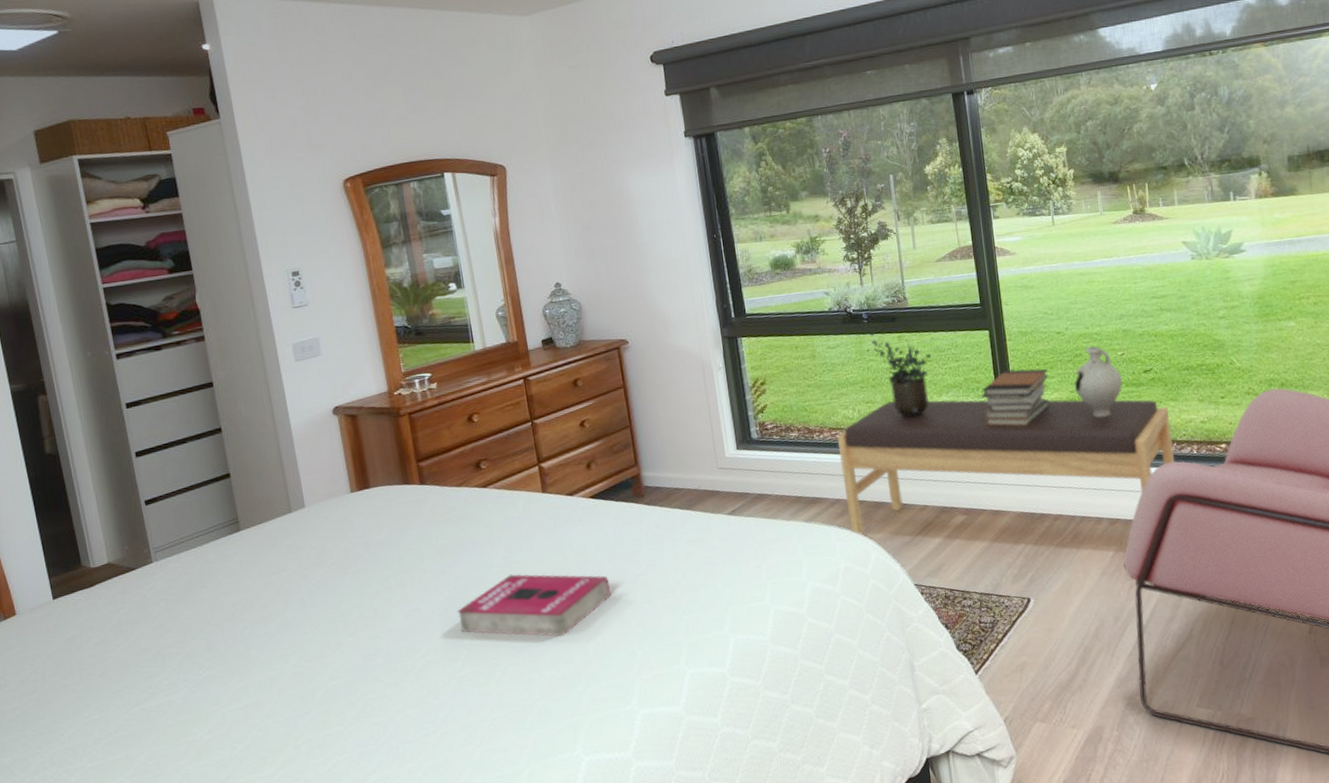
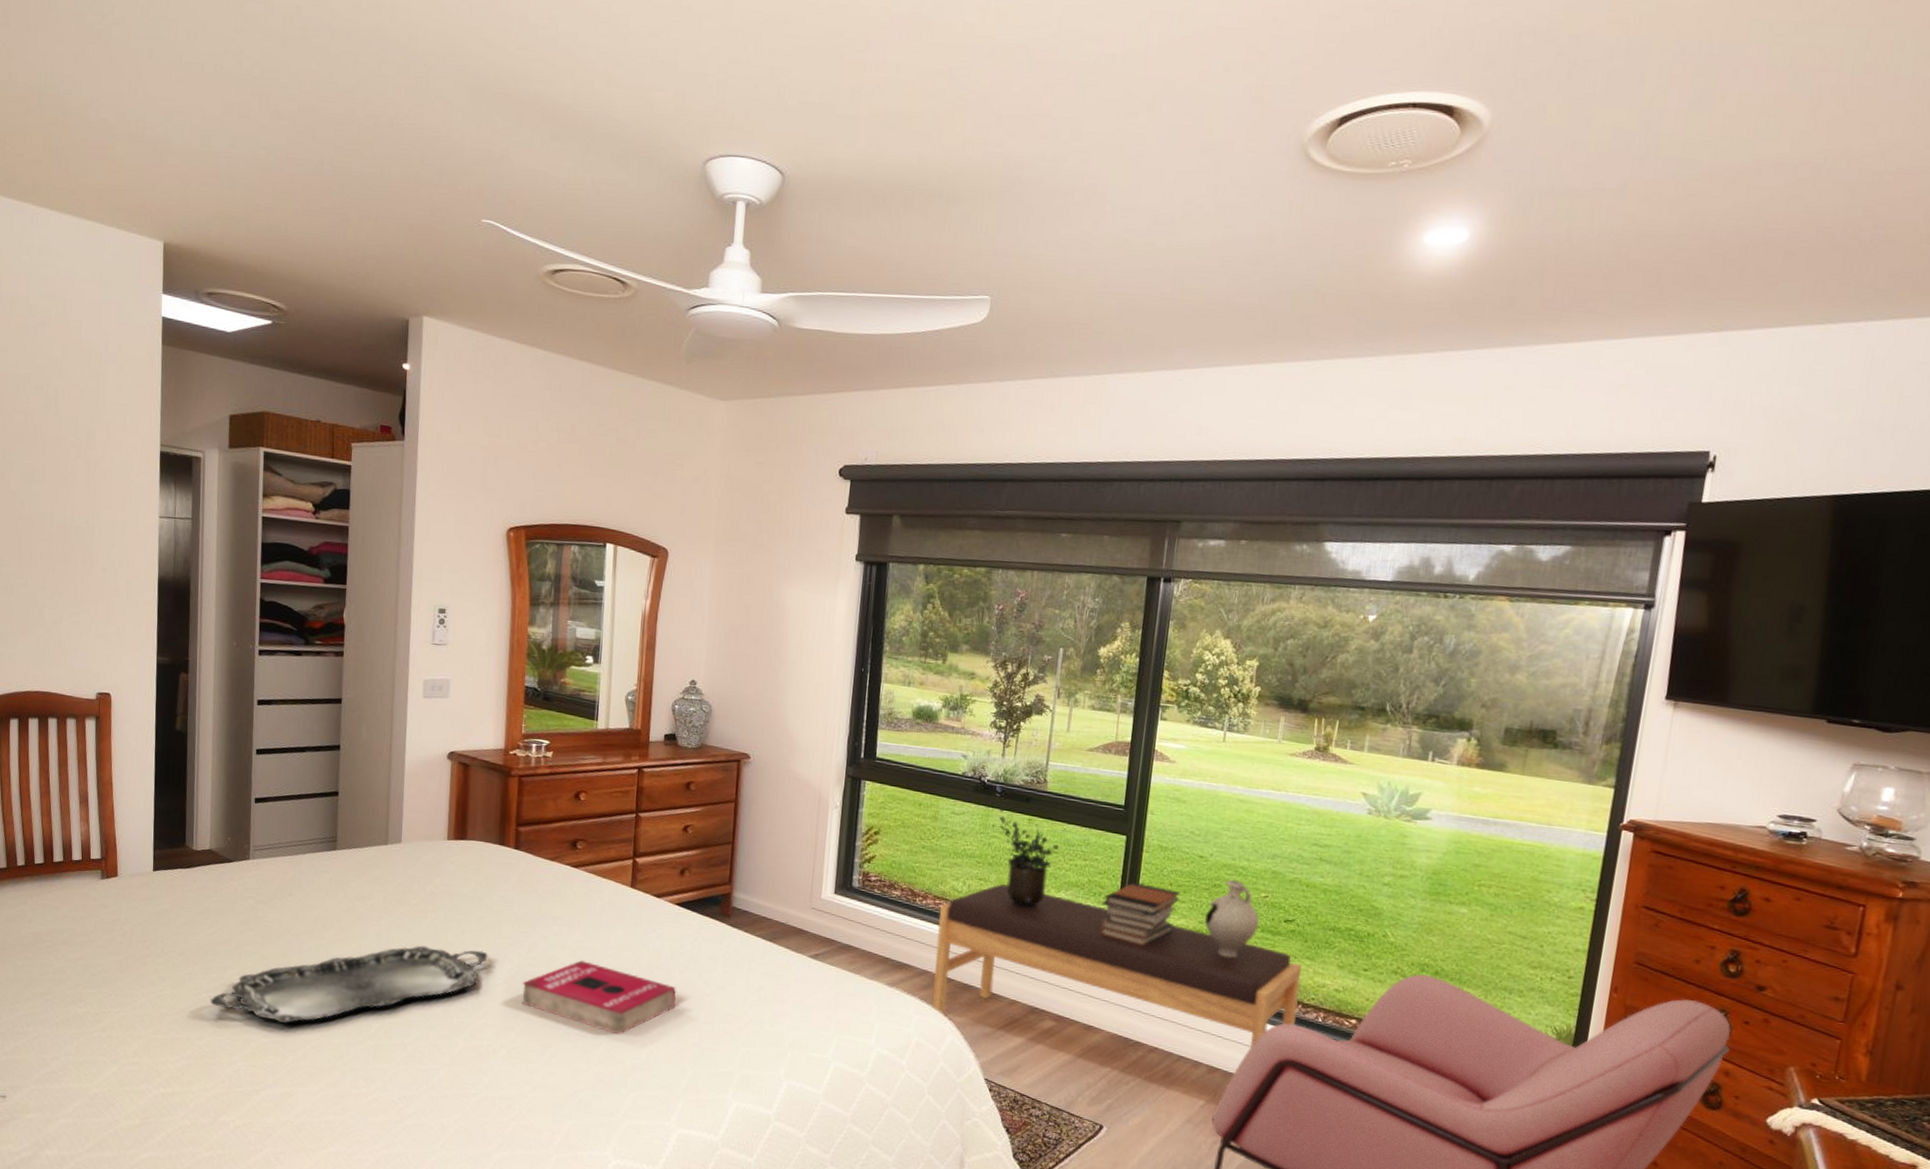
serving tray: none [142,591,417,717] -> present [210,945,488,1024]

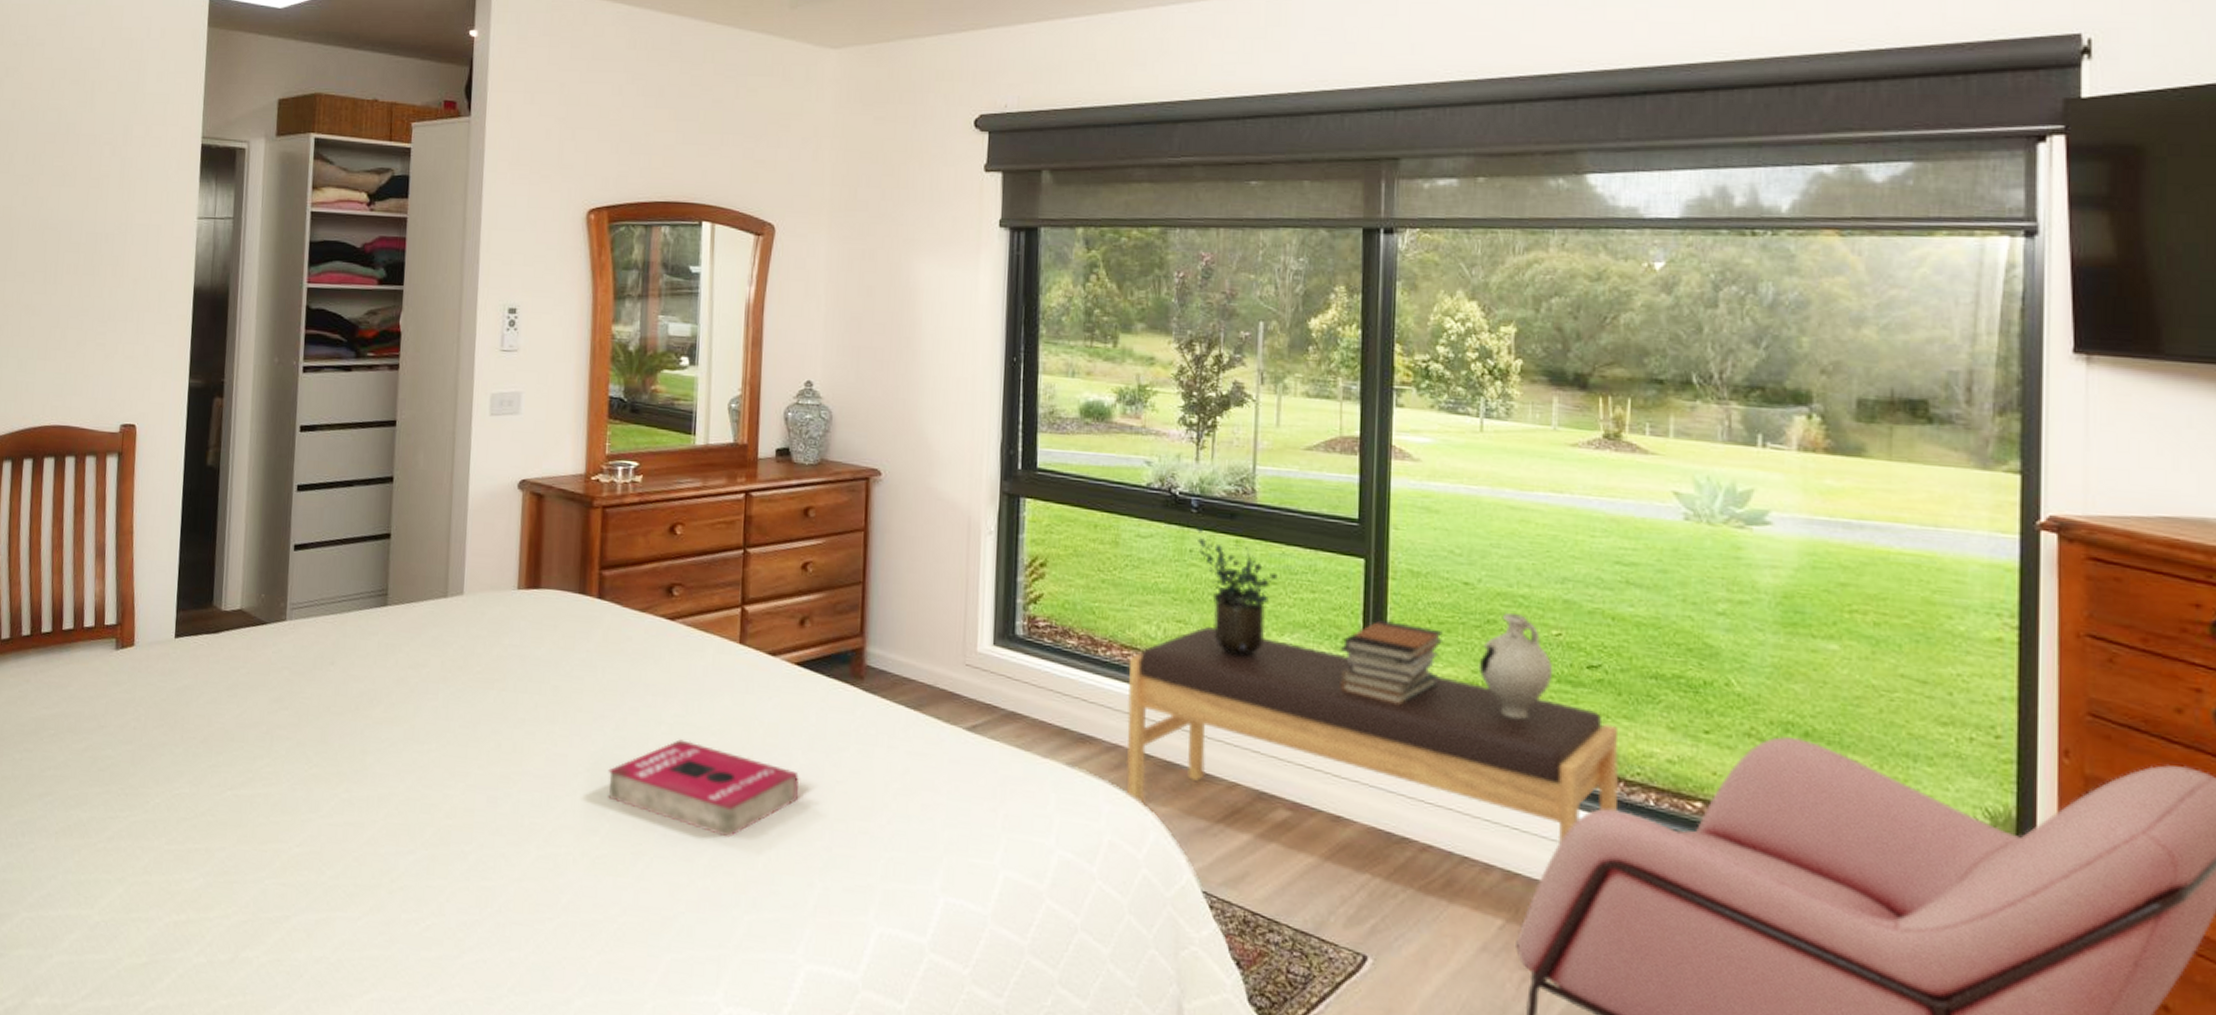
serving tray: present [210,945,488,1024] -> none [234,724,567,829]

